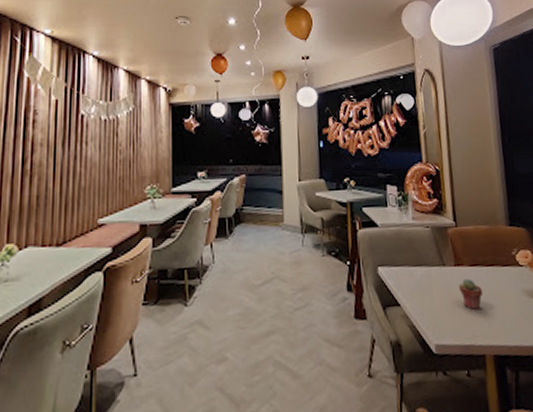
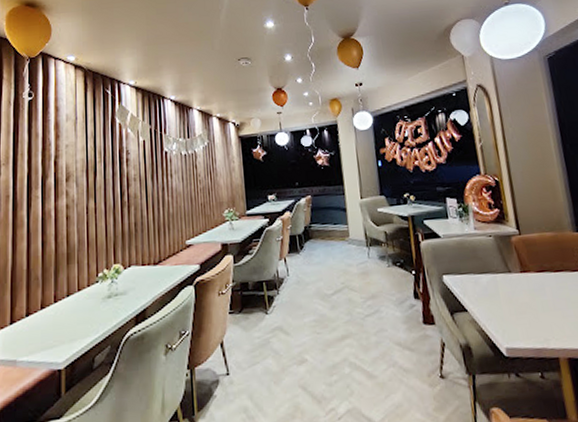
potted succulent: present [458,278,484,311] -> none [525,284,553,315]

